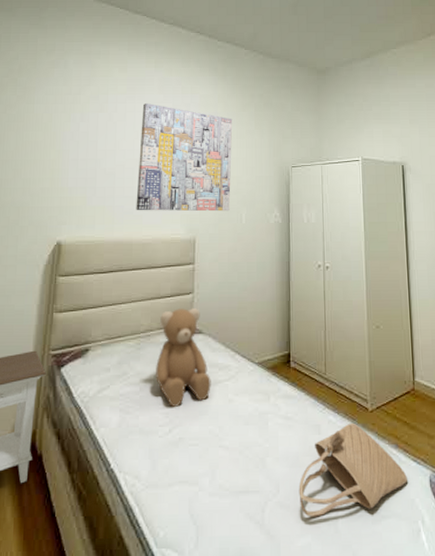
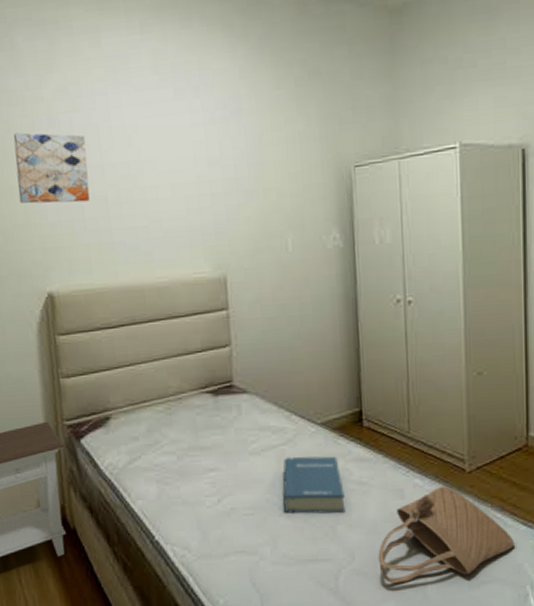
wall art: none [49,122,105,175] -> present [13,132,90,204]
wall art: present [136,102,233,212] -> none [131,90,270,246]
teddy bear: present [156,308,211,407] -> none [191,364,264,476]
hardback book: none [224,391,274,447] -> present [283,456,346,514]

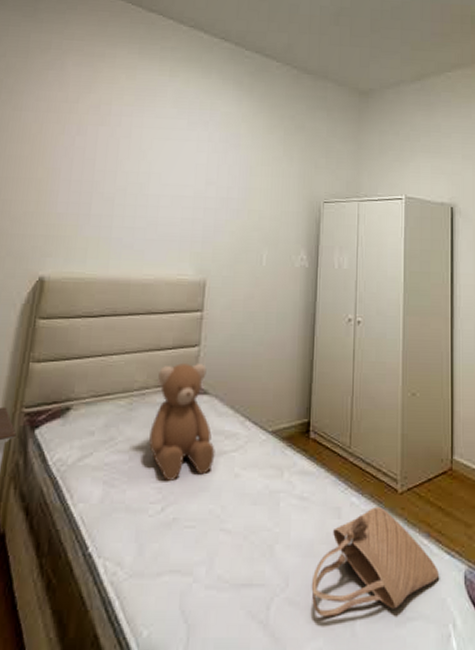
wall art: present [13,132,90,204] -> none [34,134,106,200]
teddy bear: none [191,364,264,476] -> present [149,363,215,481]
hardback book: present [283,456,346,514] -> none [226,464,286,532]

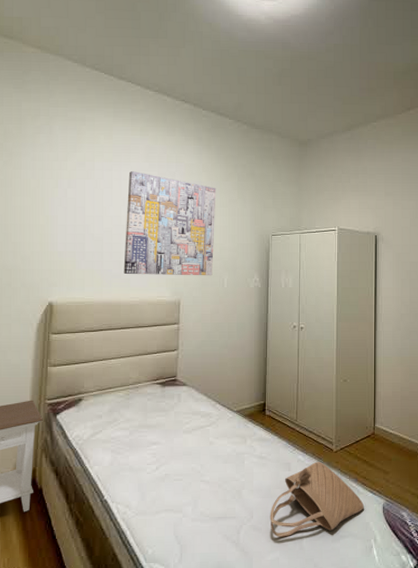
wall art: none [137,117,258,251] -> present [123,170,216,276]
teddy bear: present [149,363,215,481] -> none [144,364,194,448]

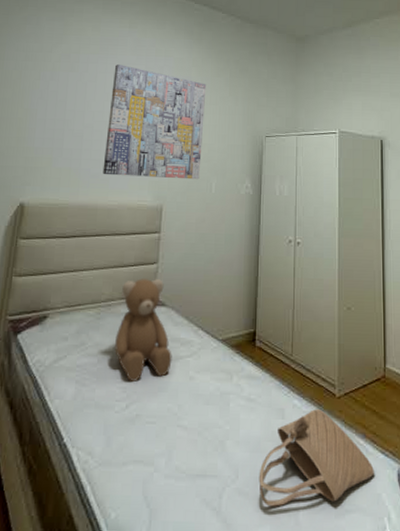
teddy bear: none [144,364,194,448] -> present [115,279,172,382]

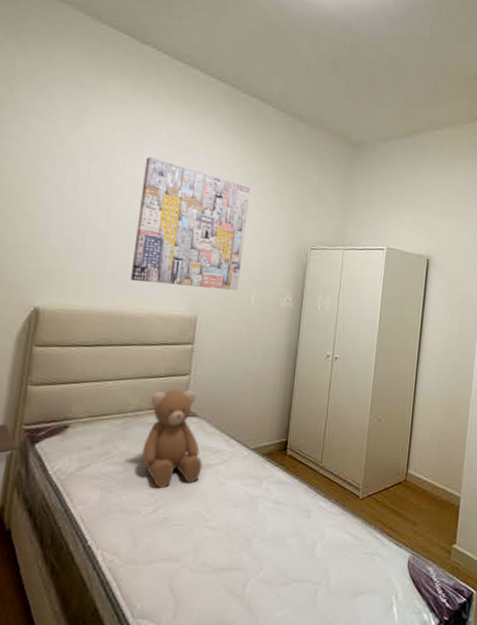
tote bag: present [258,408,374,507] -> none [281,508,388,592]

